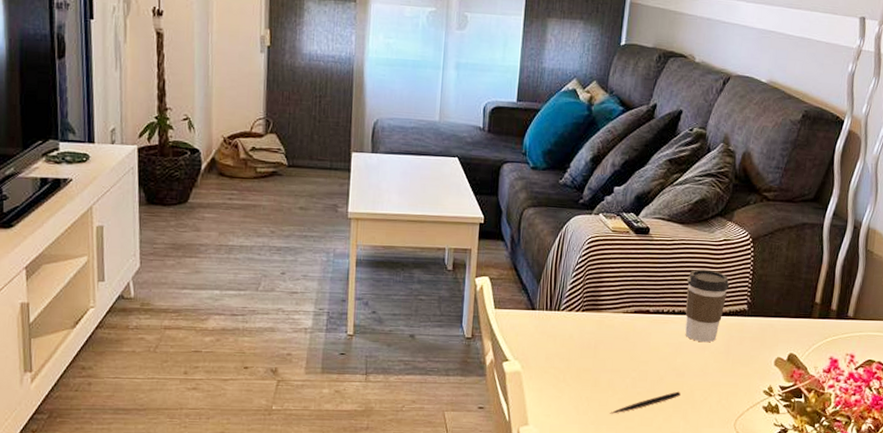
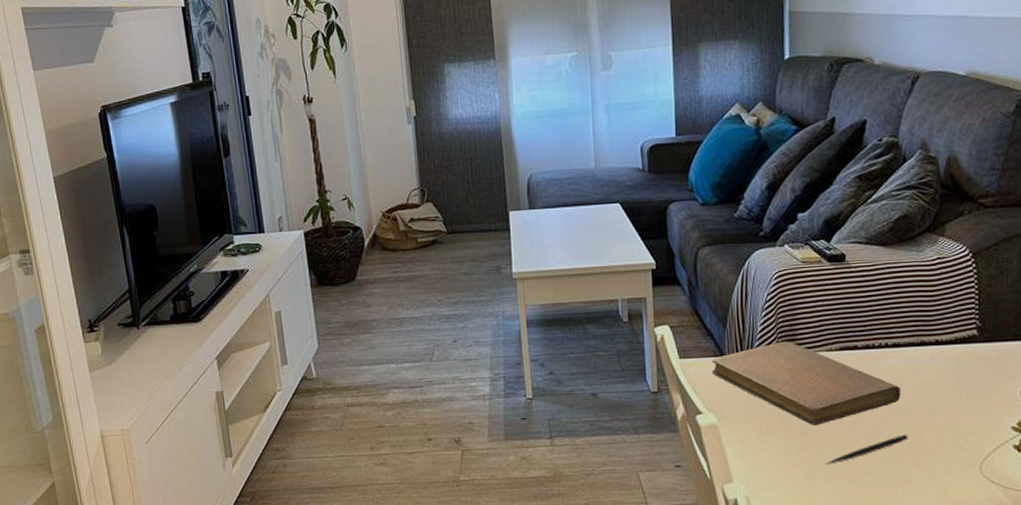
notebook: none [522,301,680,379] -> present [712,341,901,426]
coffee cup: present [685,269,730,343] -> none [898,293,952,377]

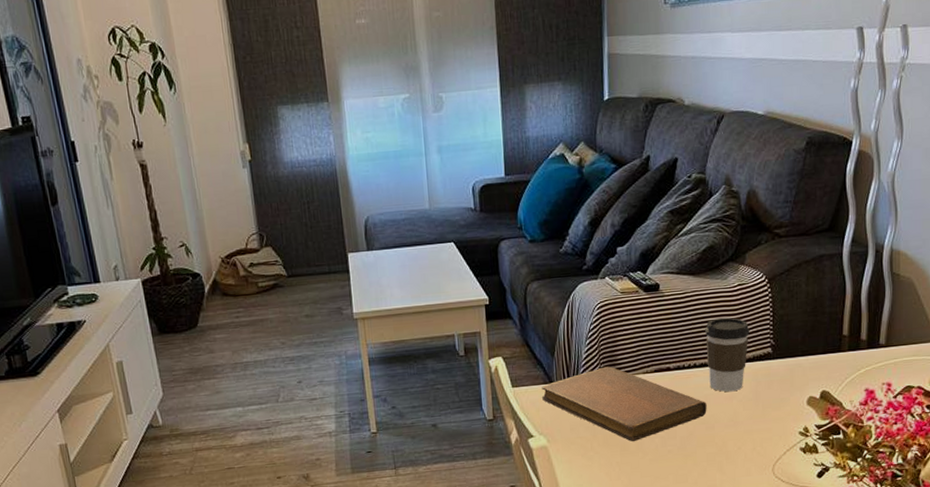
pen: present [825,434,908,464] -> none [643,444,713,476]
coffee cup: none [898,293,952,377] -> present [705,317,750,392]

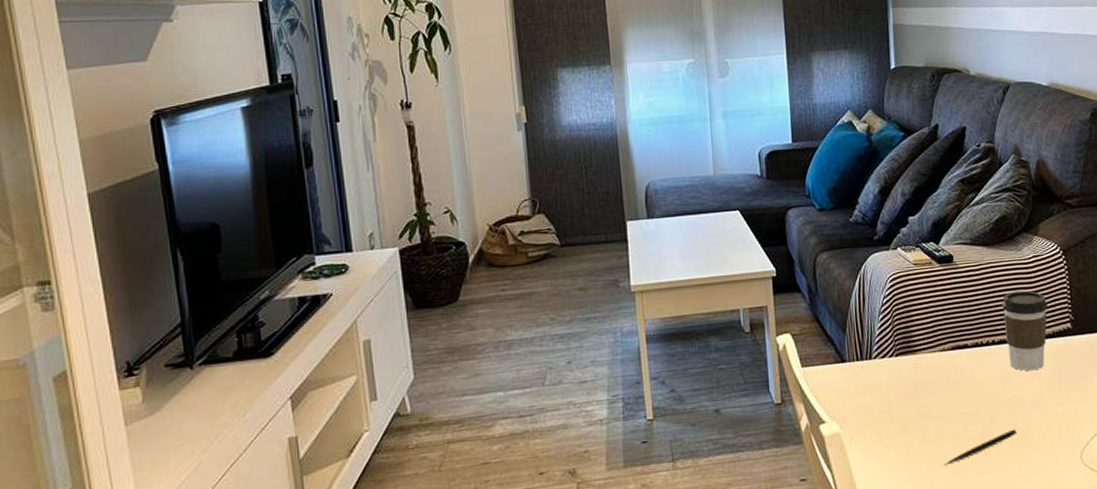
notebook: present [542,366,707,442] -> none [833,343,1009,428]
pen: none [643,444,713,476] -> present [944,429,1017,466]

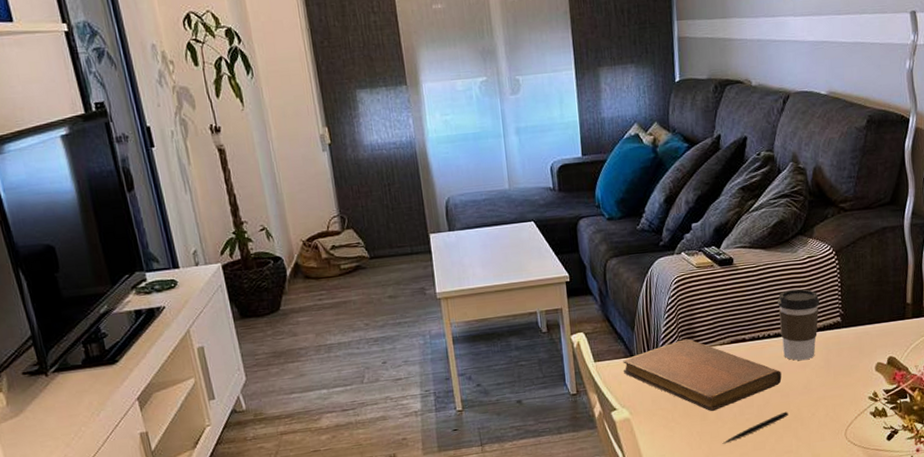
notebook: none [833,343,1009,428] -> present [623,339,782,412]

